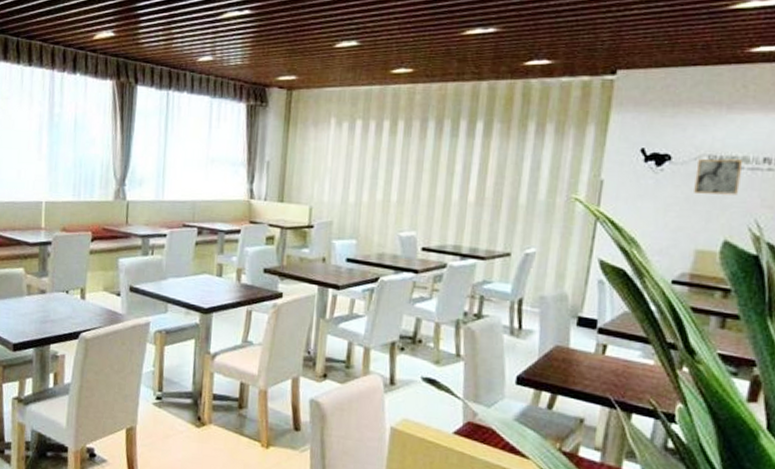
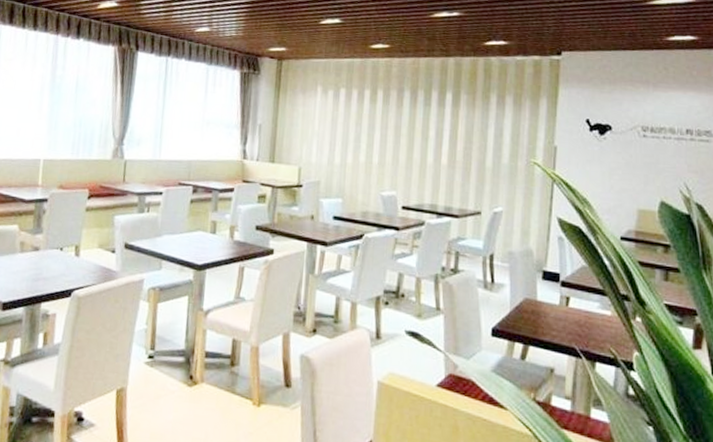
wall art: present [694,158,743,195] -> none [633,129,670,162]

